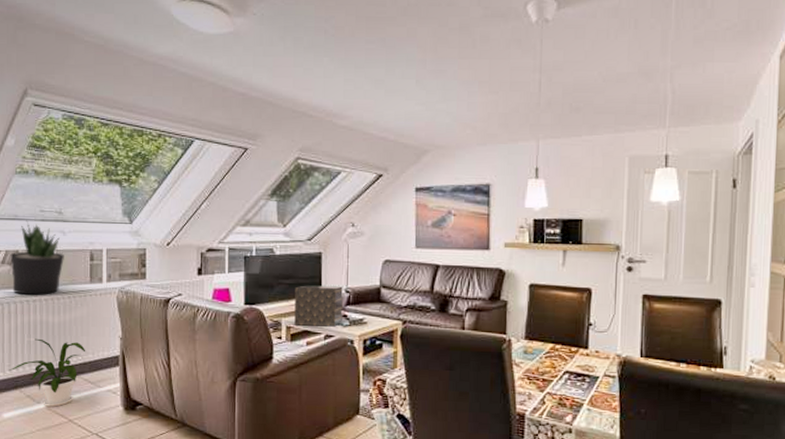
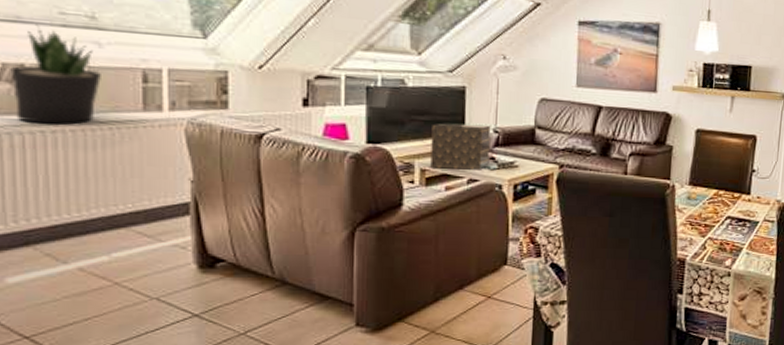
house plant: present [9,338,86,407] -> none [15,180,139,267]

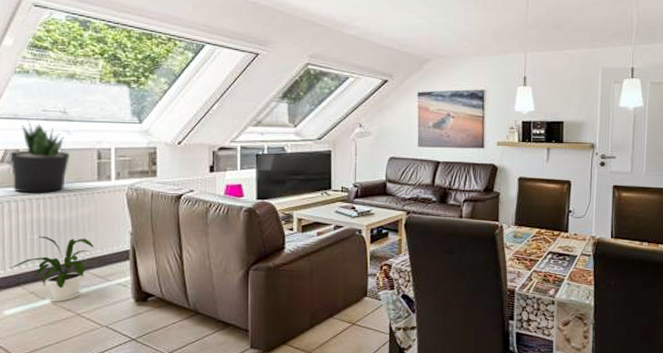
house plant: none [15,180,139,267] -> present [11,236,94,302]
decorative box: present [430,123,491,170] -> none [305,180,351,218]

